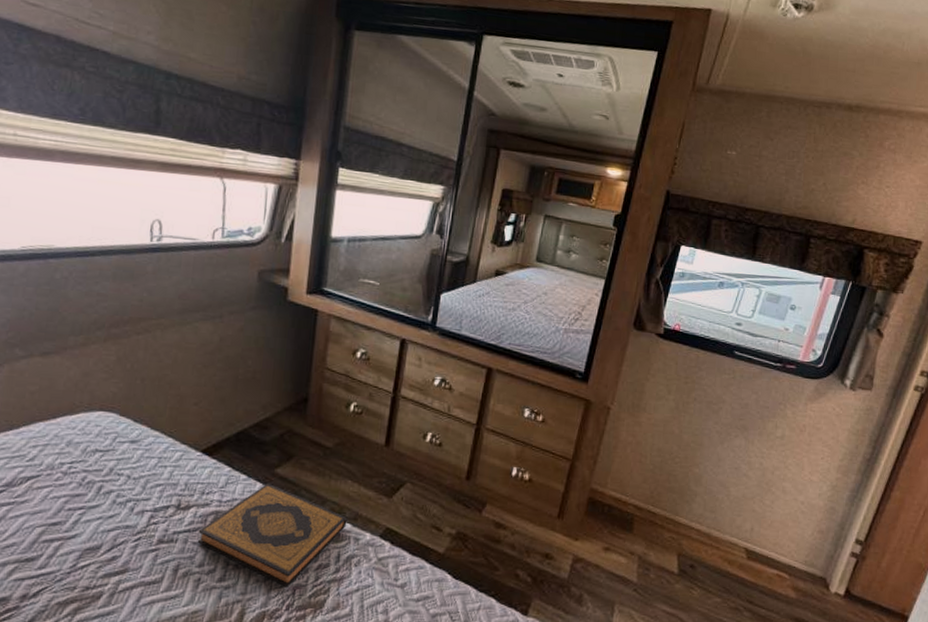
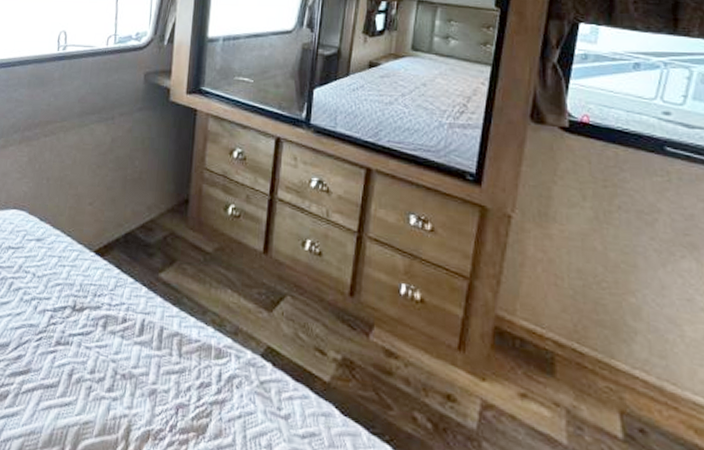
hardback book: present [197,484,347,588] -> none [89,289,228,406]

